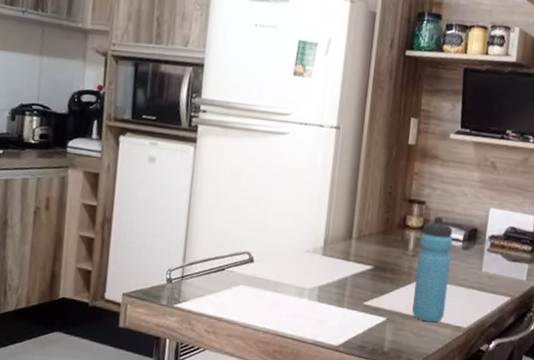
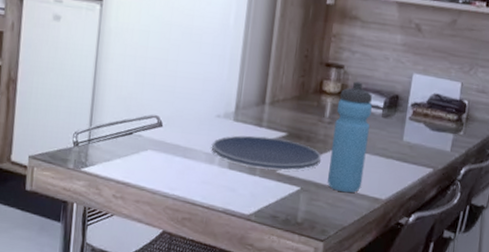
plate: none [300,269,406,302] -> present [211,135,321,171]

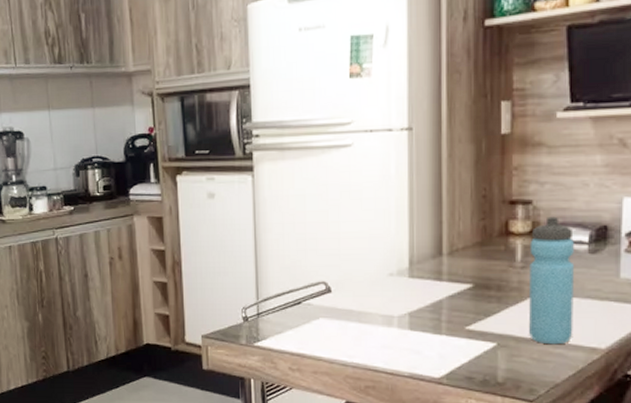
plate: present [211,135,321,171] -> none [387,291,517,326]

